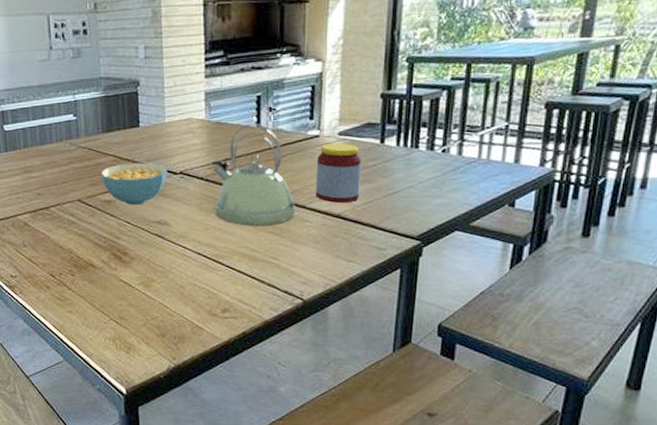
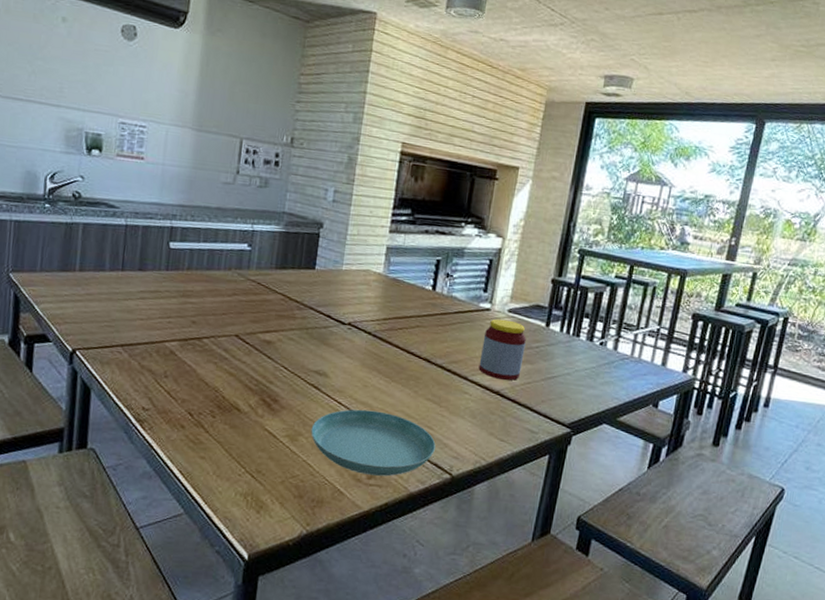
cereal bowl: present [100,163,167,206] -> none [265,304,336,351]
saucer: none [162,250,283,309] -> present [311,409,436,477]
kettle: present [212,122,296,226] -> none [376,285,458,393]

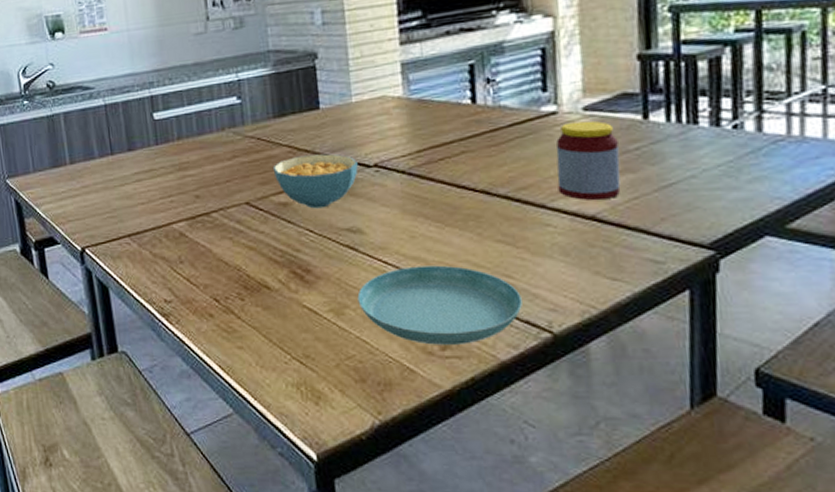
cereal bowl: none [265,304,336,351] -> present [272,154,358,209]

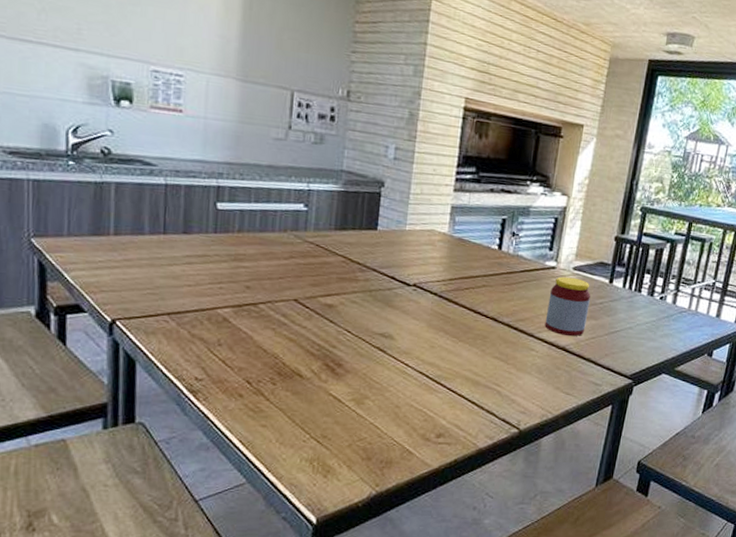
cereal bowl: present [272,154,358,209] -> none [325,266,400,314]
saucer: present [357,265,523,345] -> none [377,370,503,434]

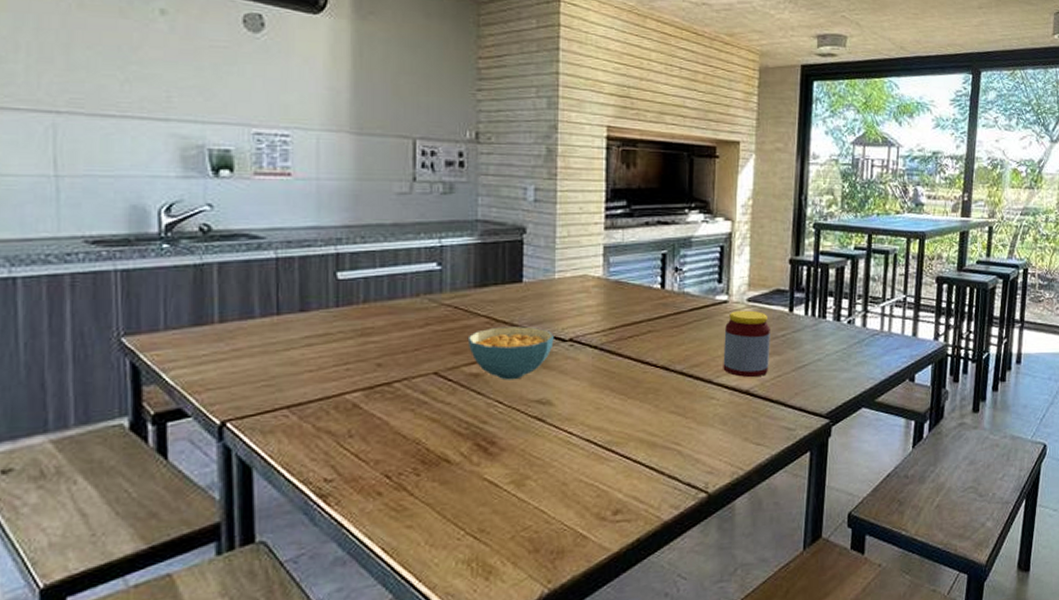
cereal bowl: none [325,266,400,314] -> present [467,326,554,380]

